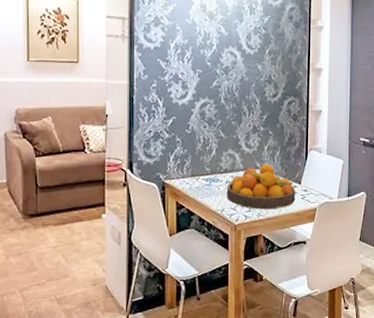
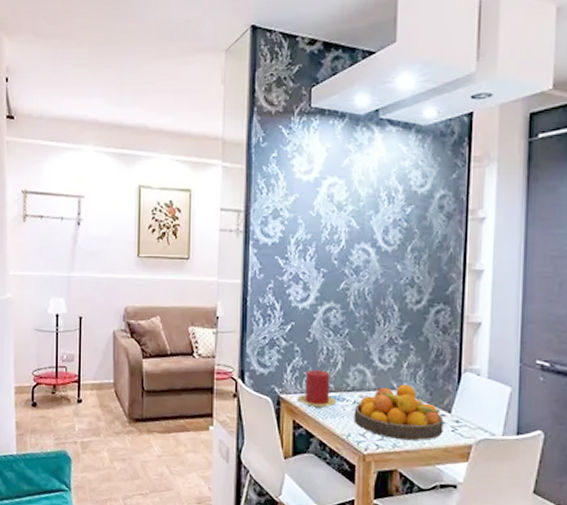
candle: none [179,157,213,189] -> present [297,370,337,408]

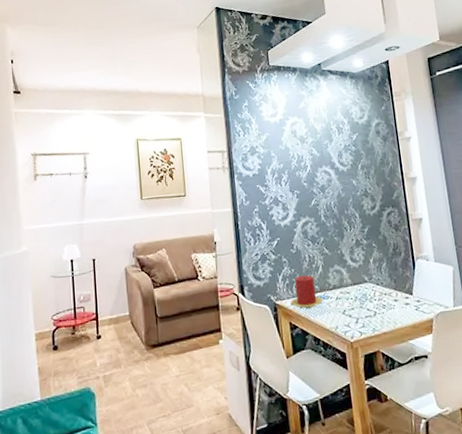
fruit bowl: present [353,384,444,441] -> none [337,276,410,325]

